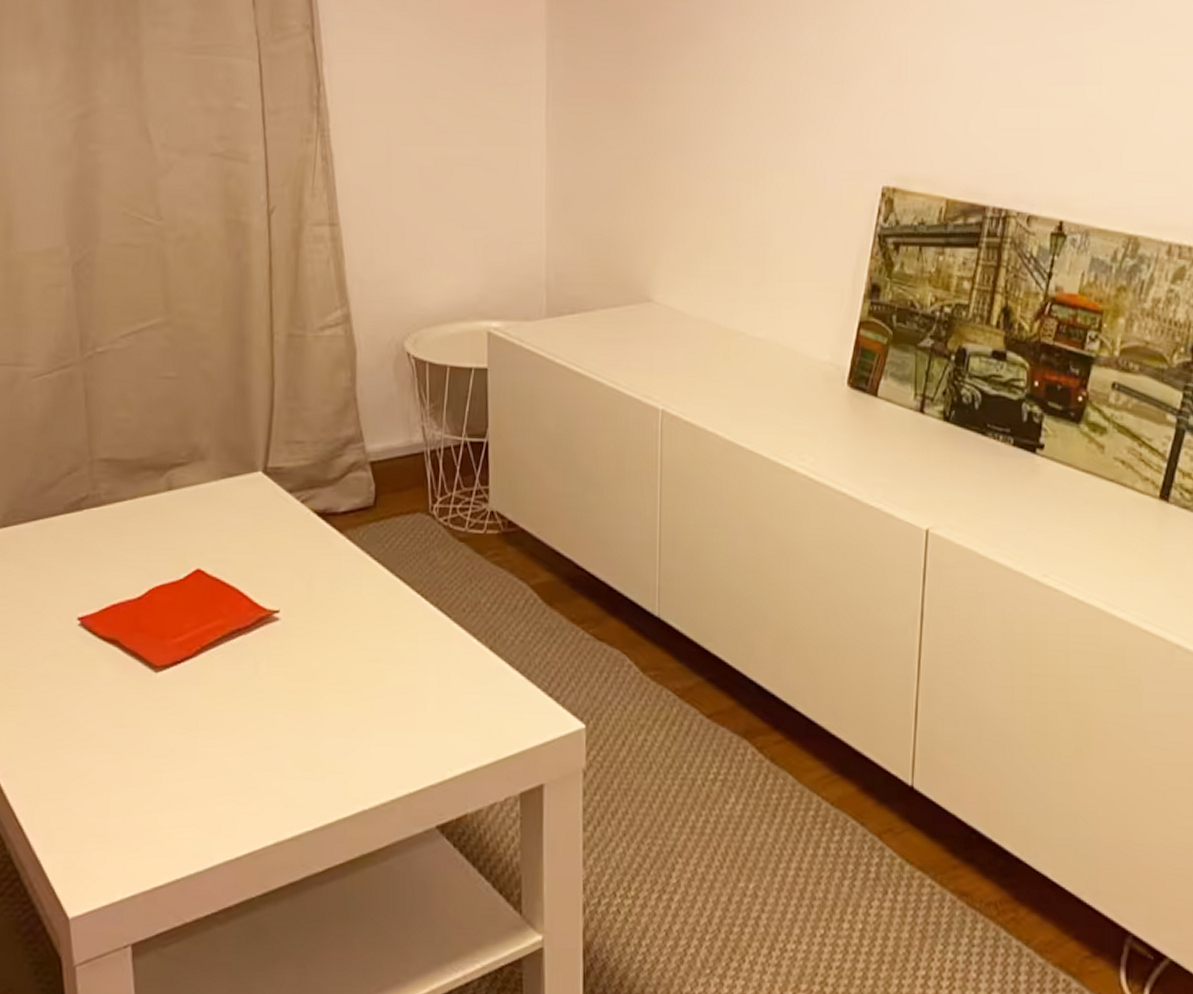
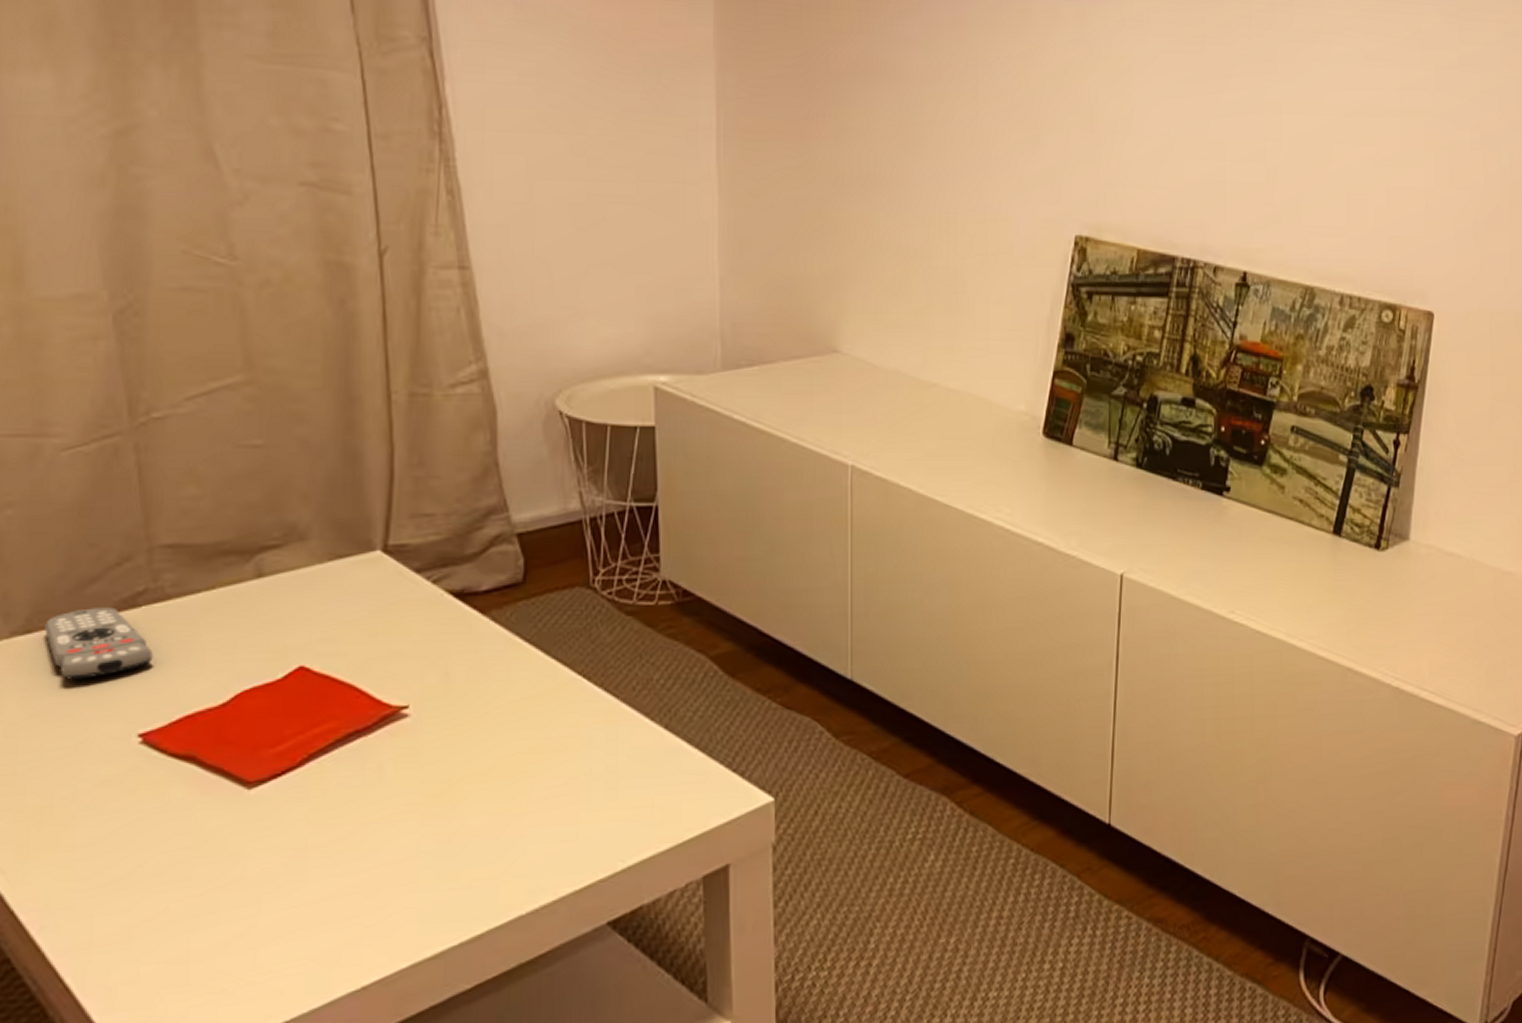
remote control: none [16,509,91,568] -> present [45,607,153,680]

